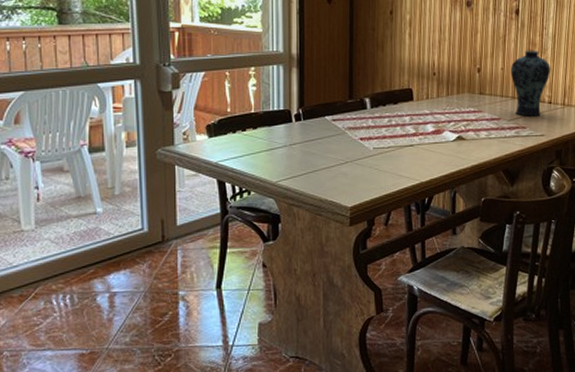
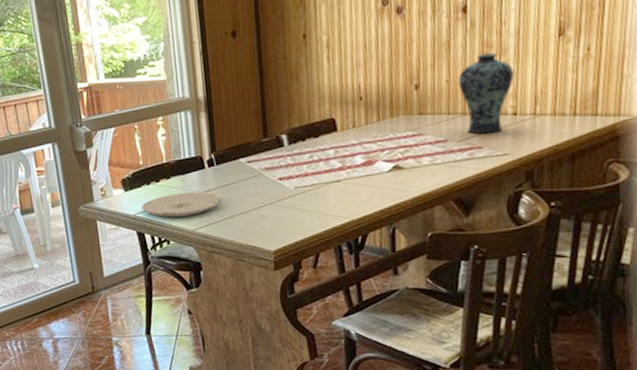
plate: none [225,144,306,168] -> present [142,191,222,218]

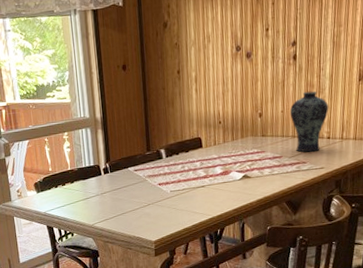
plate: present [142,191,222,218] -> none [51,193,115,215]

